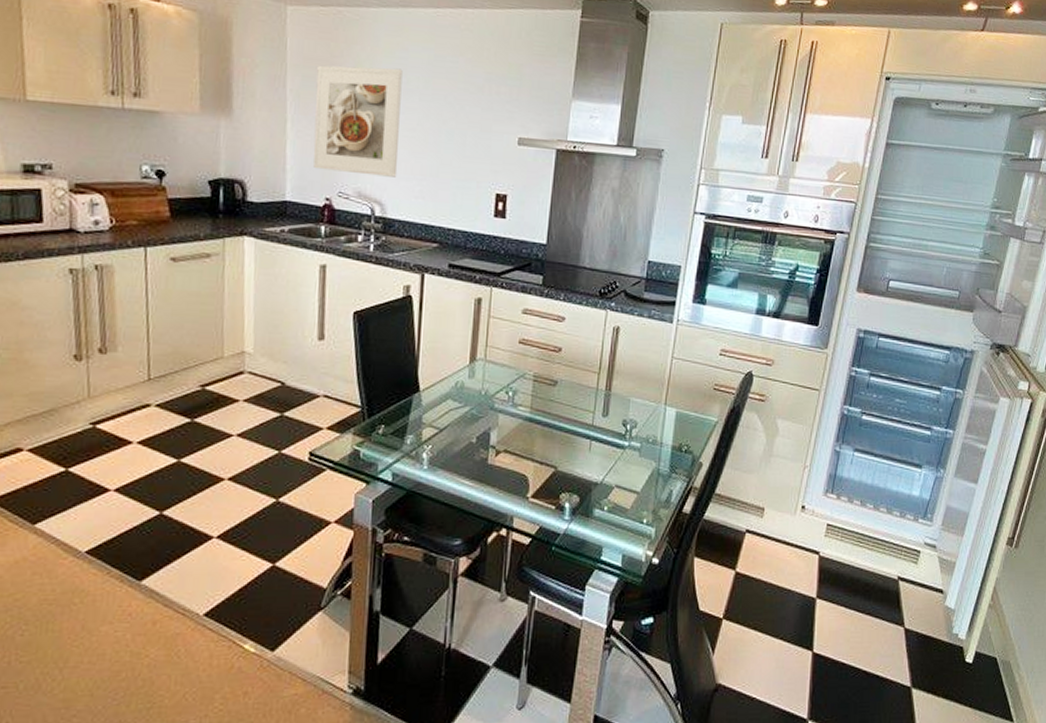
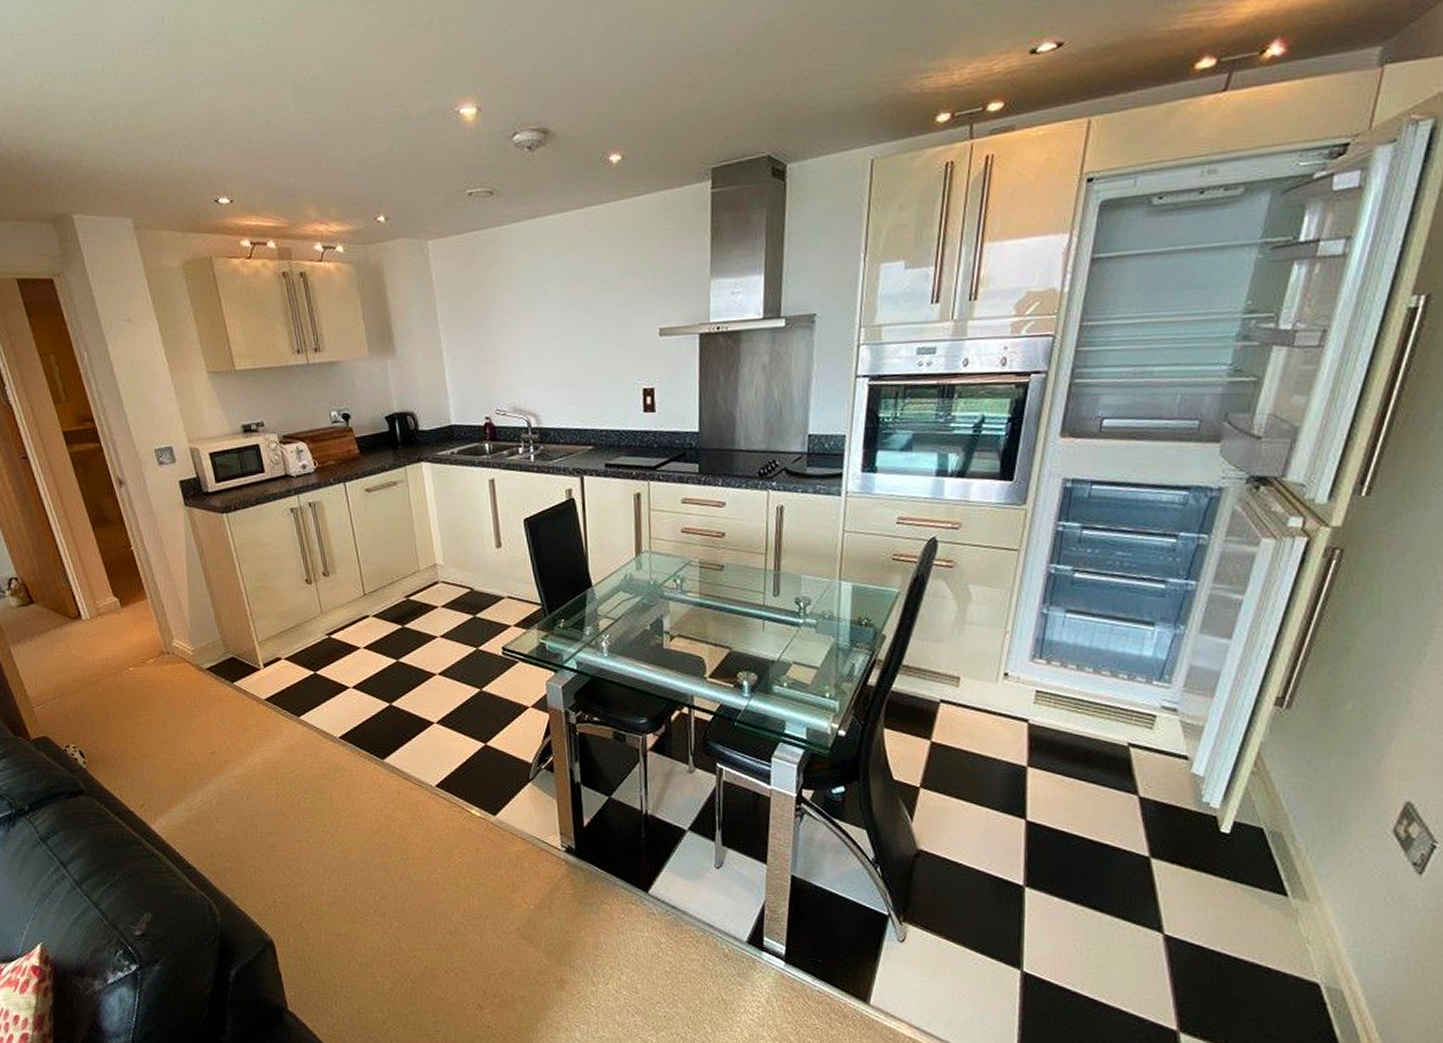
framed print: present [313,65,403,177] -> none [462,281,547,392]

